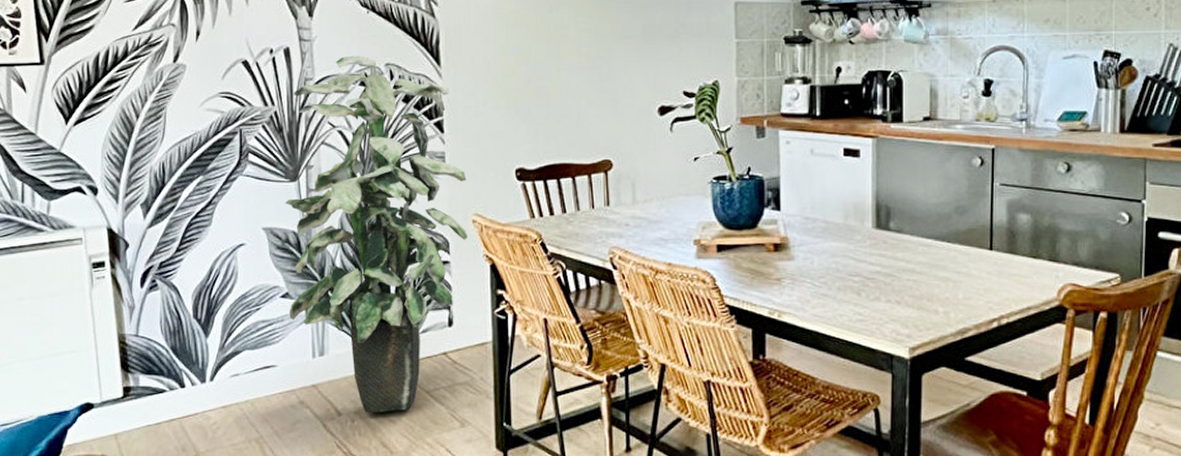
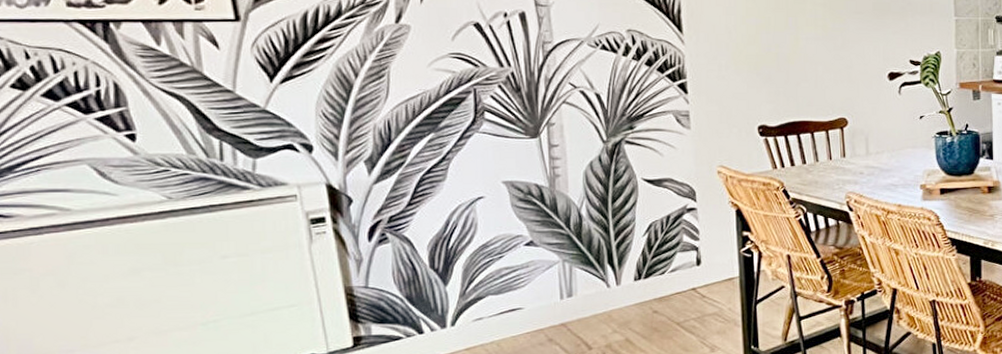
indoor plant: present [285,55,467,413] -> none [526,21,713,346]

